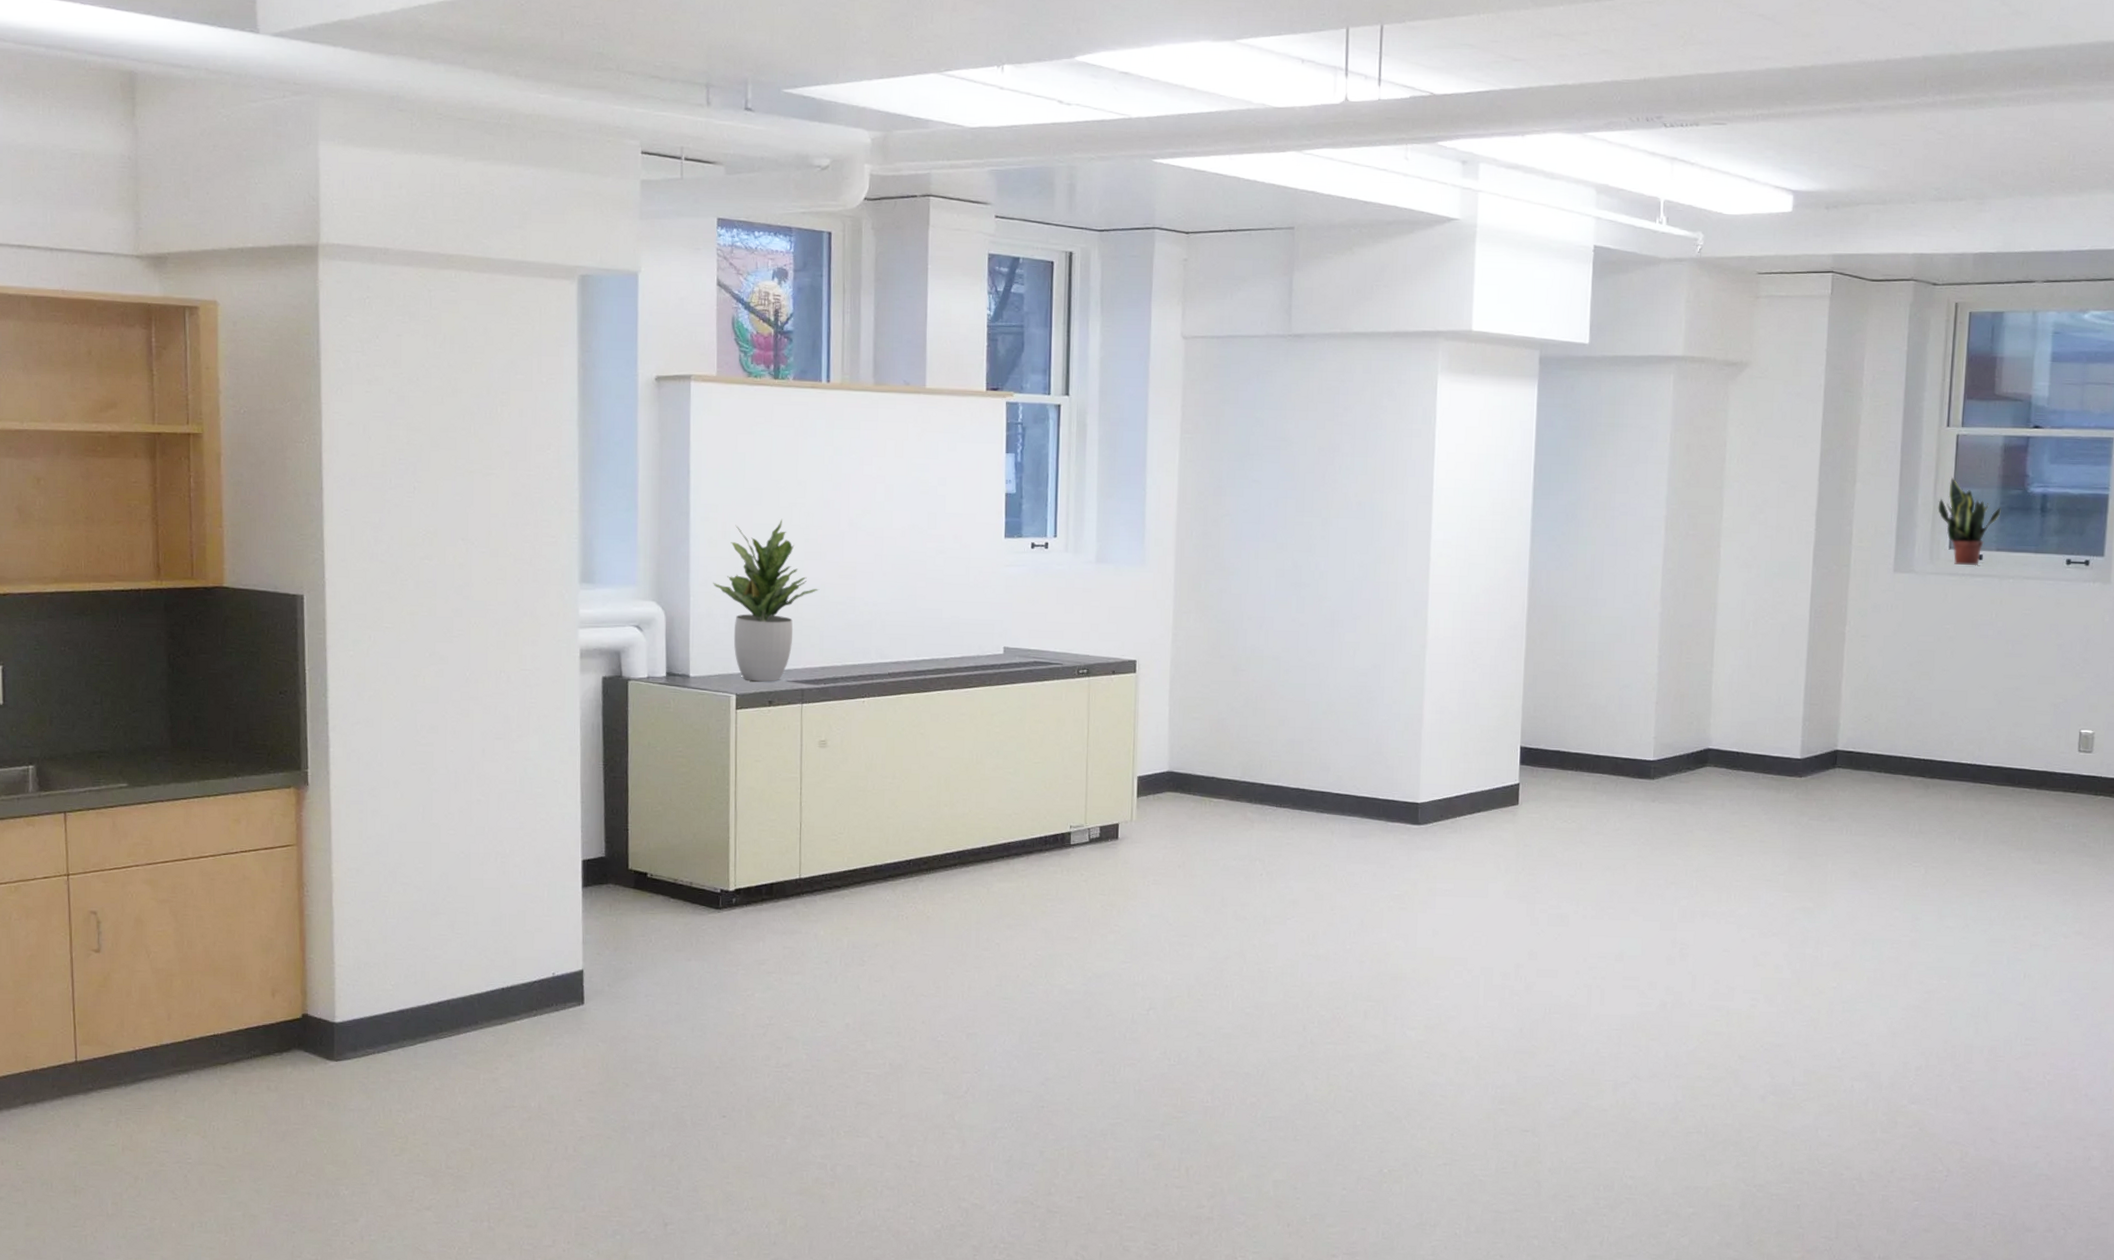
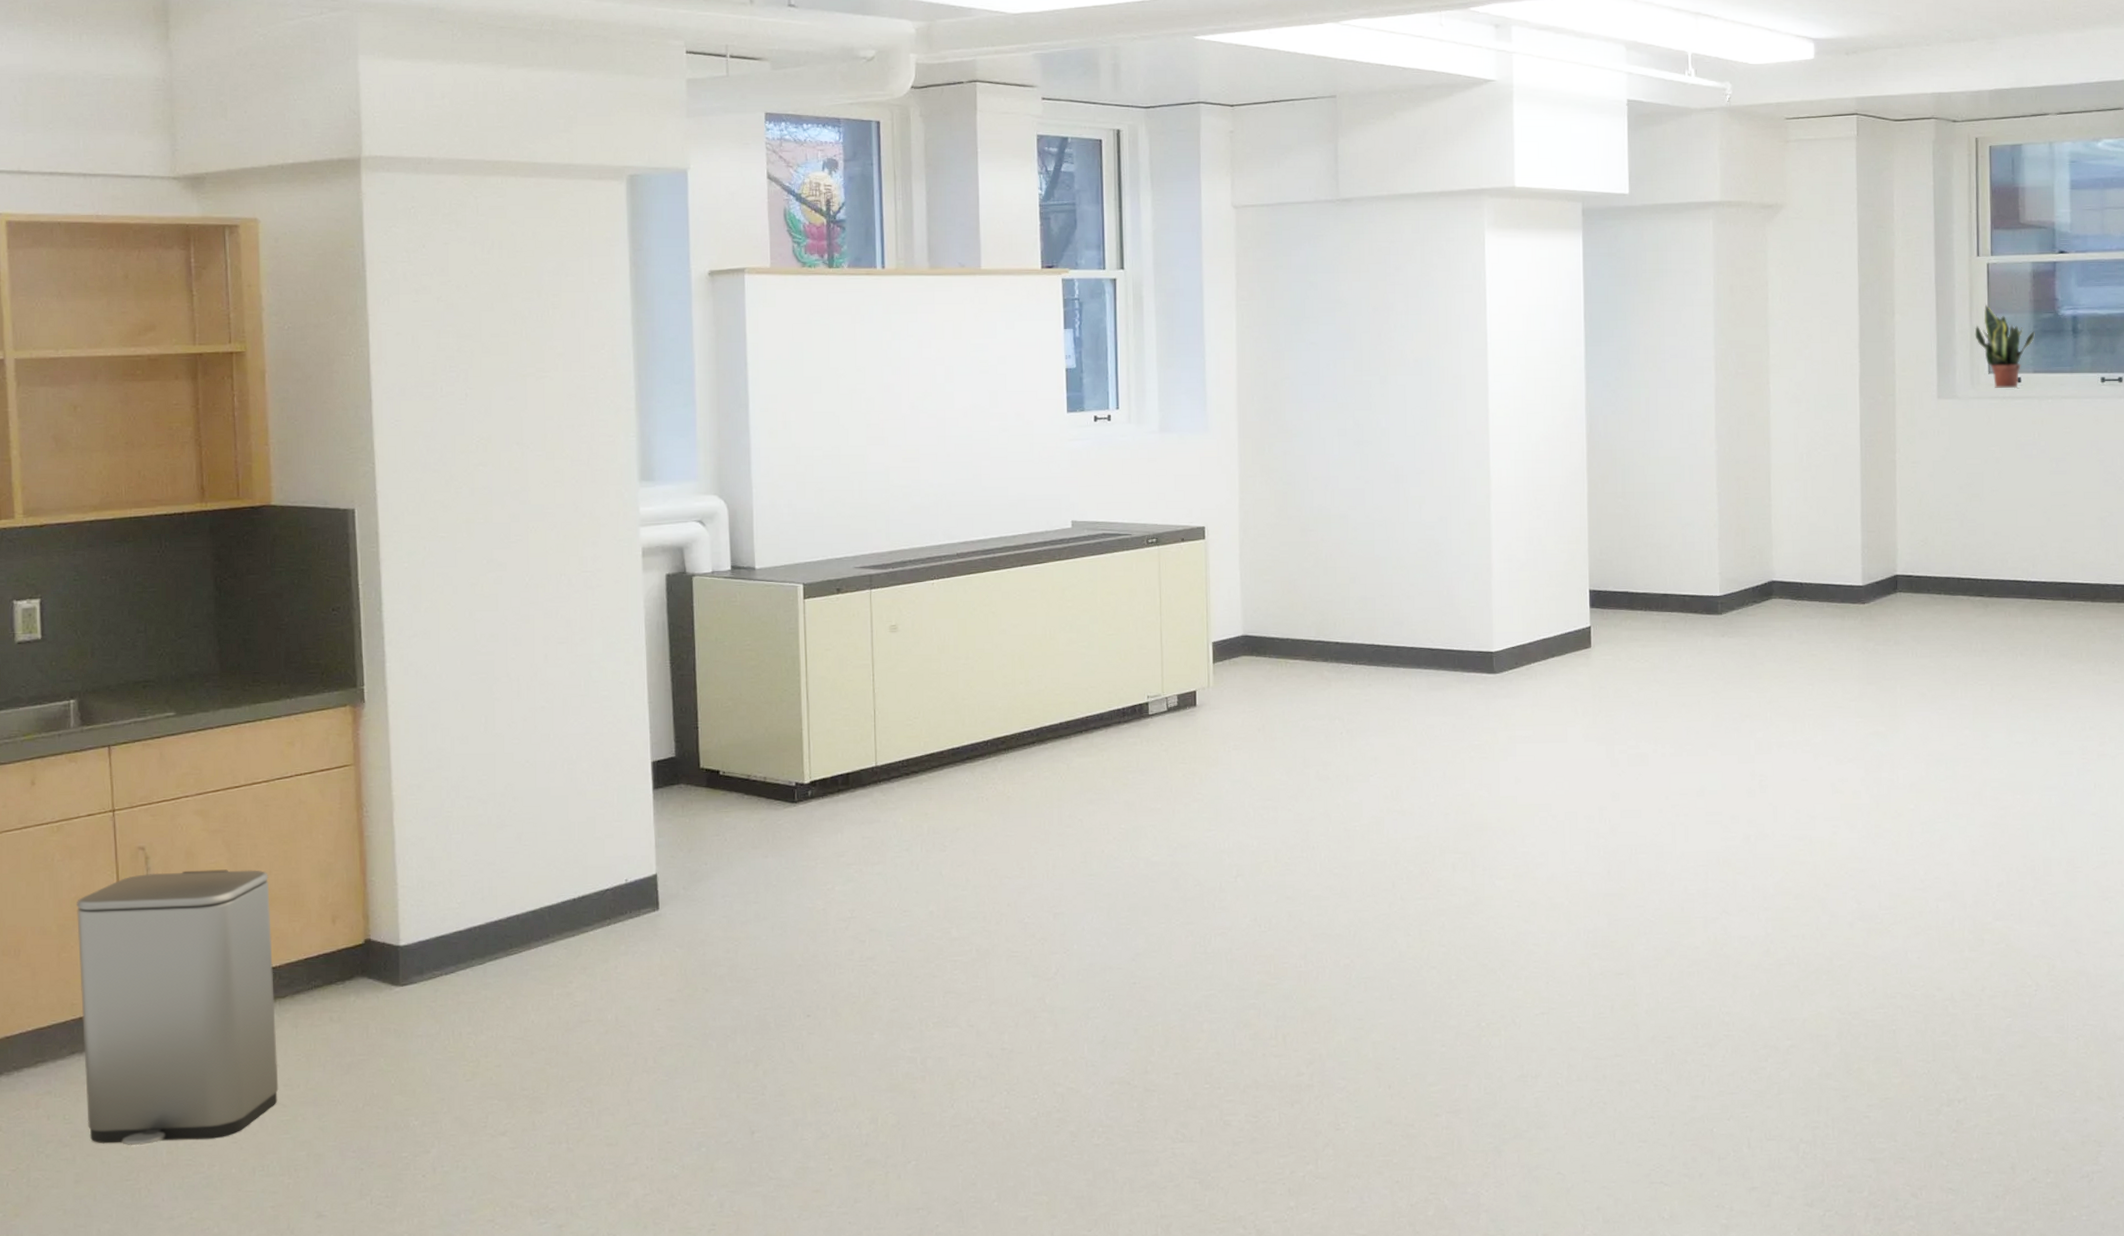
pedal bin: none [31,937,218,1195] -> present [76,869,279,1146]
potted plant: present [713,519,820,682] -> none [775,405,884,570]

